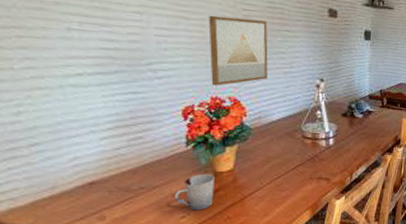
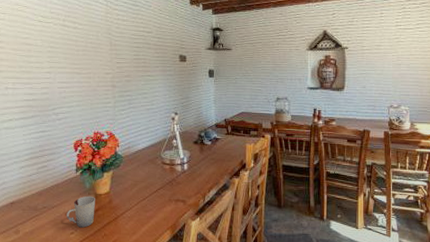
wall art: present [208,15,268,86] -> none [93,69,135,123]

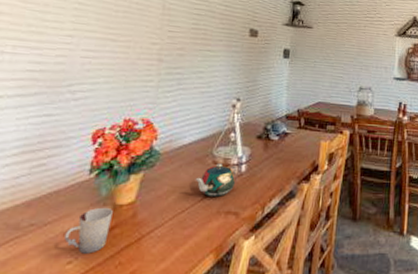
teapot: none [150,163,181,188] -> present [195,163,237,197]

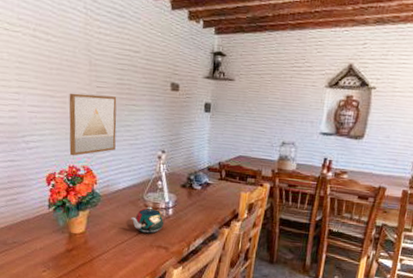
cup: present [64,207,113,254] -> none [38,234,70,267]
wall art: none [126,37,190,107] -> present [69,93,117,156]

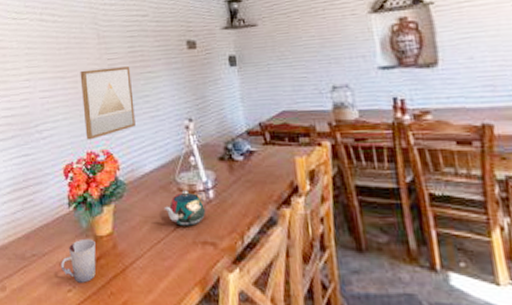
cup: none [38,234,70,267] -> present [61,238,96,283]

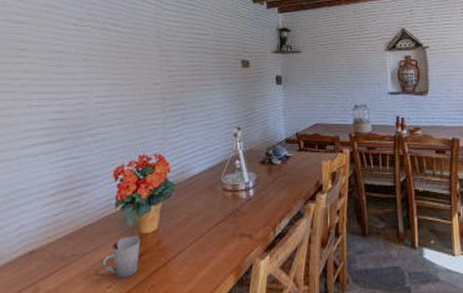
wall art: present [80,66,136,140] -> none [139,79,189,144]
teapot: present [163,190,206,226] -> none [208,190,246,221]

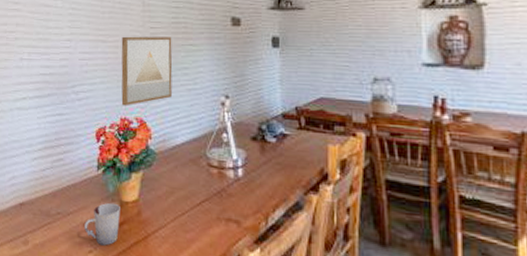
wall art: none [139,79,189,144] -> present [121,36,173,106]

